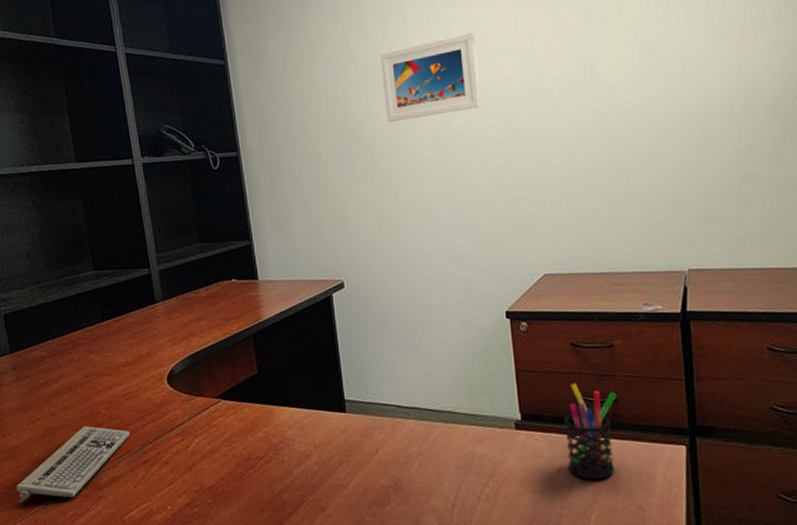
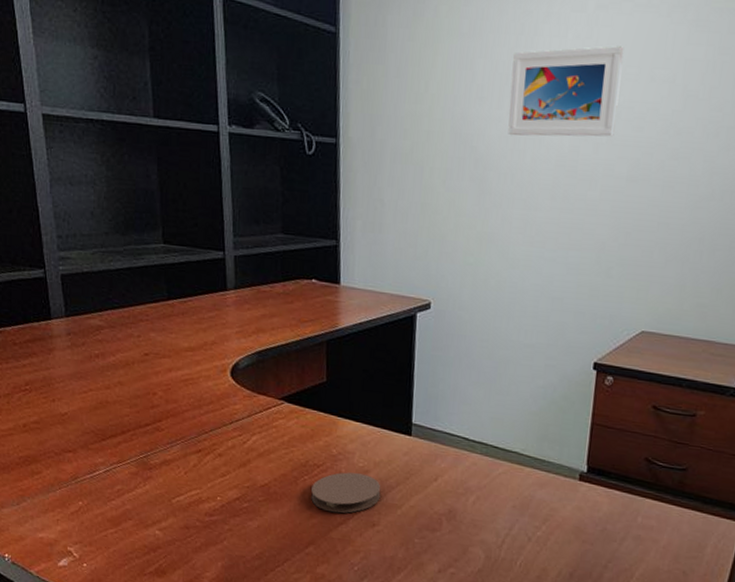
computer keyboard: present [16,426,130,503] -> none [63,405,186,473]
coaster: none [258,459,326,504] -> present [311,472,381,514]
pen holder: present [564,383,617,480] -> none [623,446,688,541]

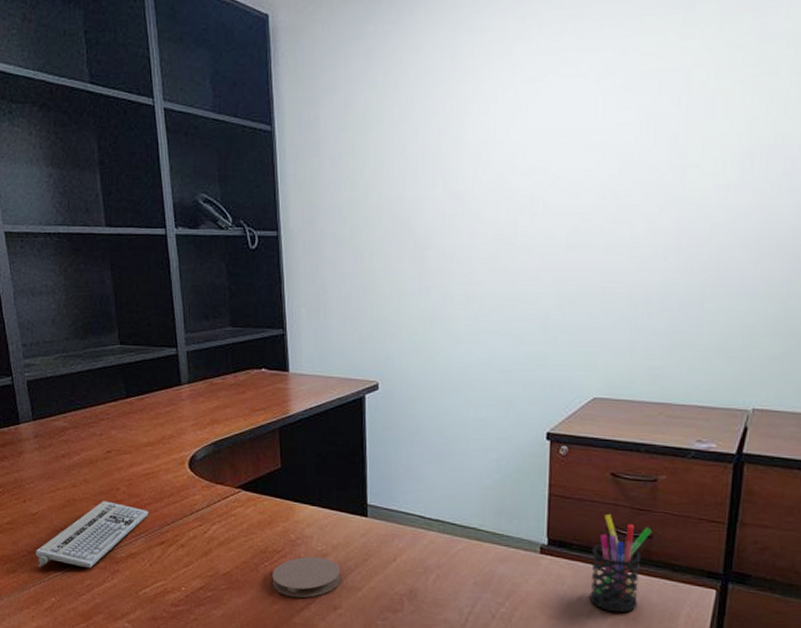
computer keyboard: none [63,405,186,473] -> present [35,501,149,568]
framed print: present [508,45,624,137] -> none [443,117,554,214]
pen holder: none [623,446,688,541] -> present [589,514,652,613]

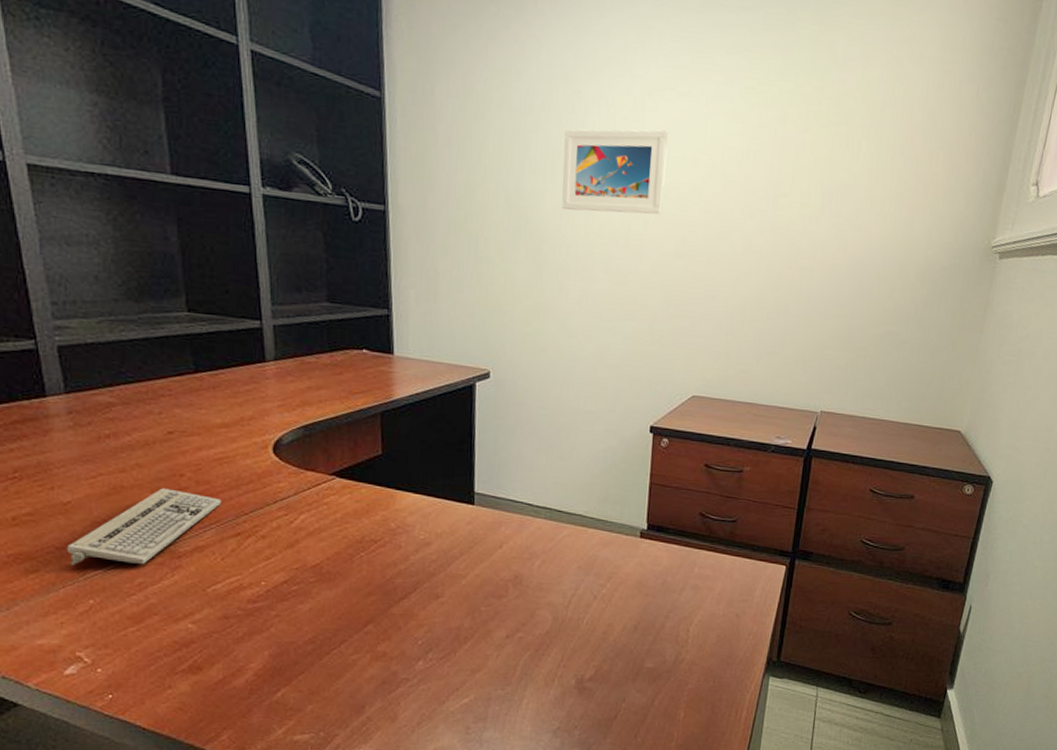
coaster: present [272,556,341,598] -> none [369,545,444,588]
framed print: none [443,117,554,214] -> present [562,129,669,215]
pen holder: present [589,514,652,613] -> none [682,501,737,589]

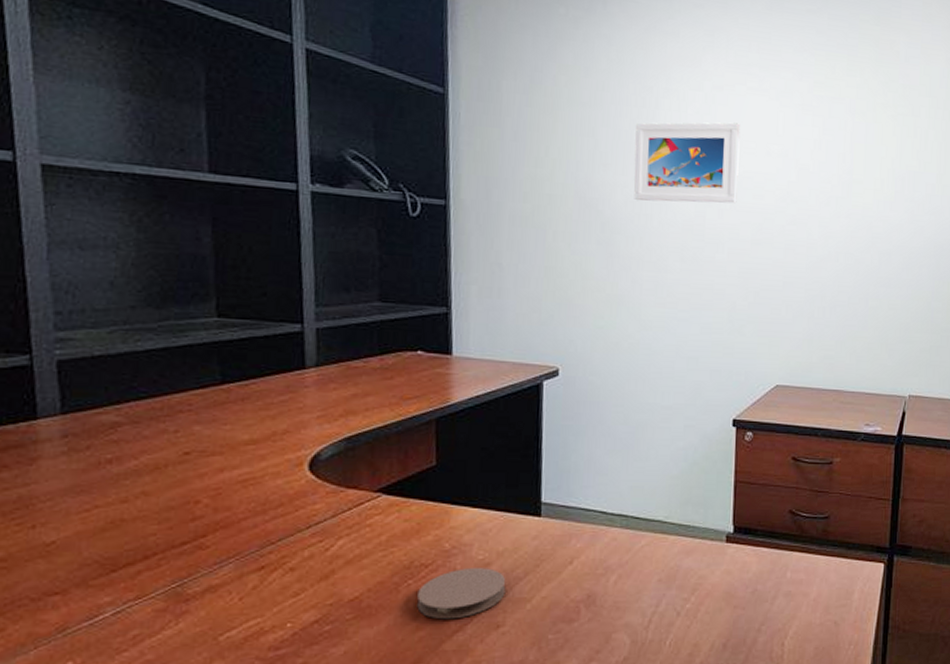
computer keyboard: present [67,488,222,565] -> none [44,519,244,619]
coaster: none [369,545,444,588] -> present [417,568,506,620]

